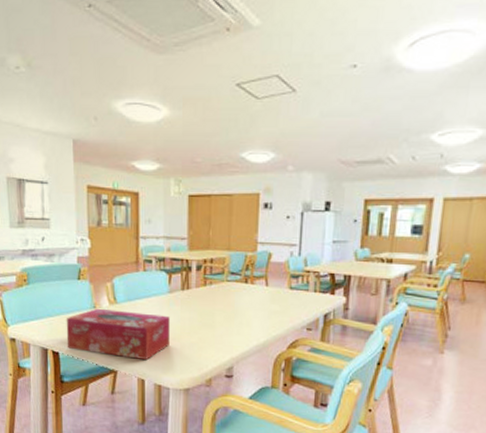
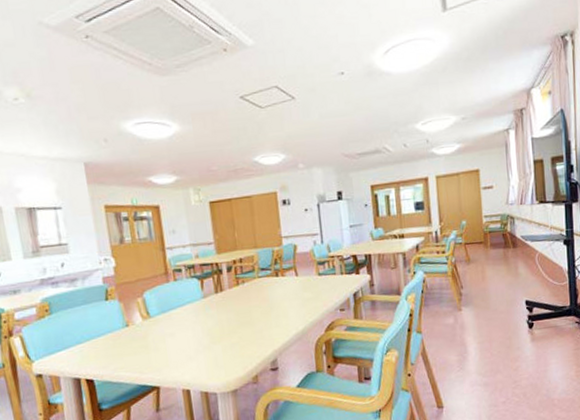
tissue box: present [66,308,170,360] -> none [97,320,211,374]

